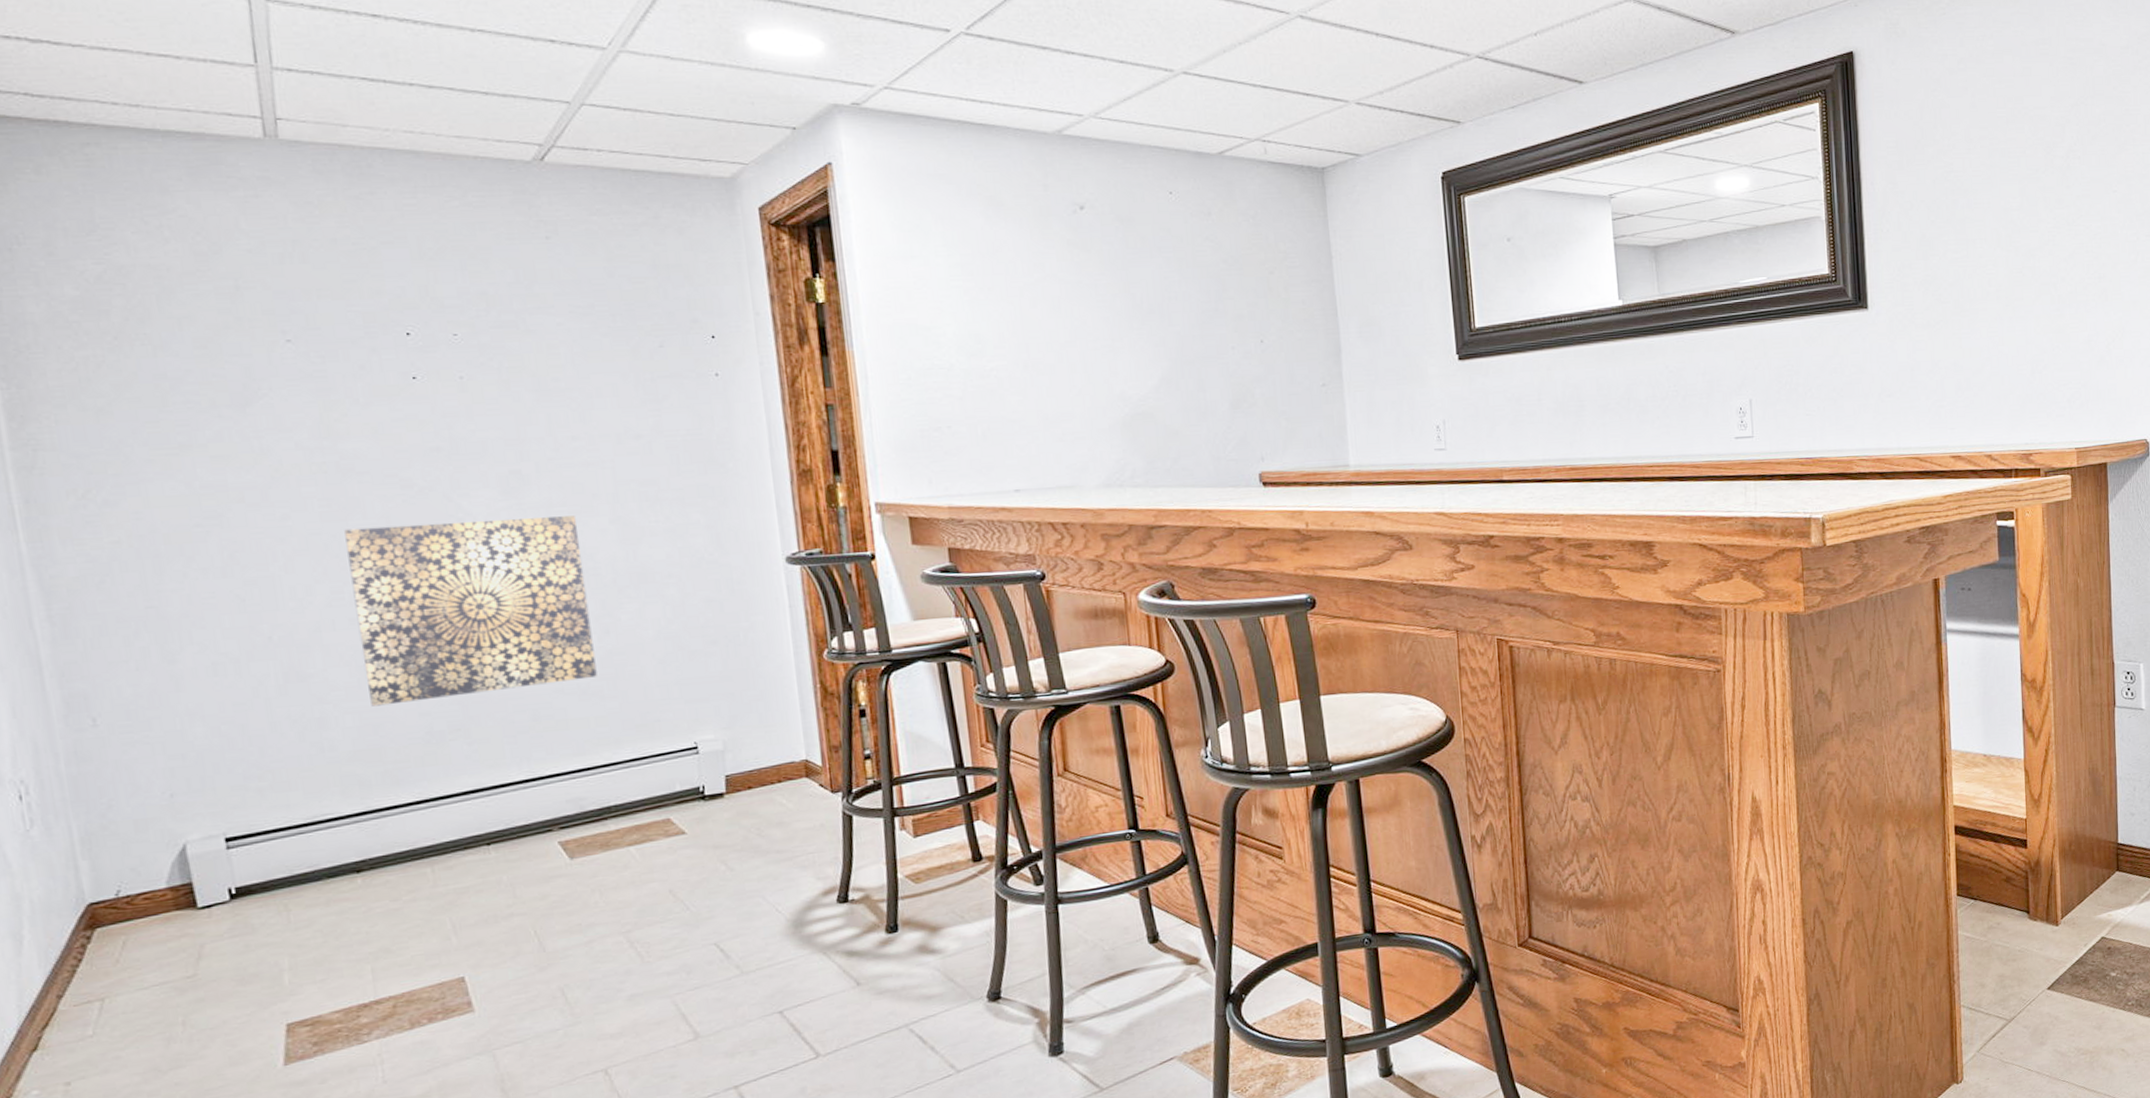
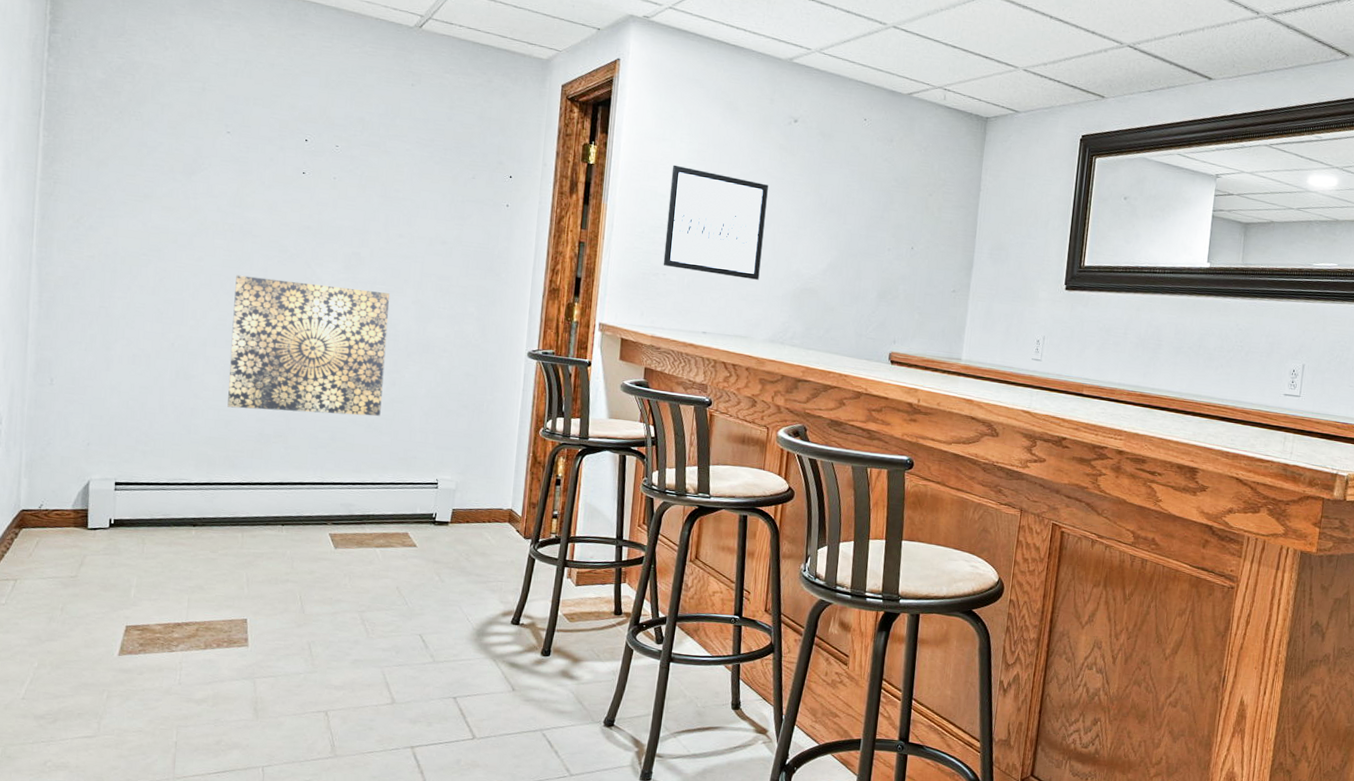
wall art: none [931,286,1075,417] -> present [663,164,768,280]

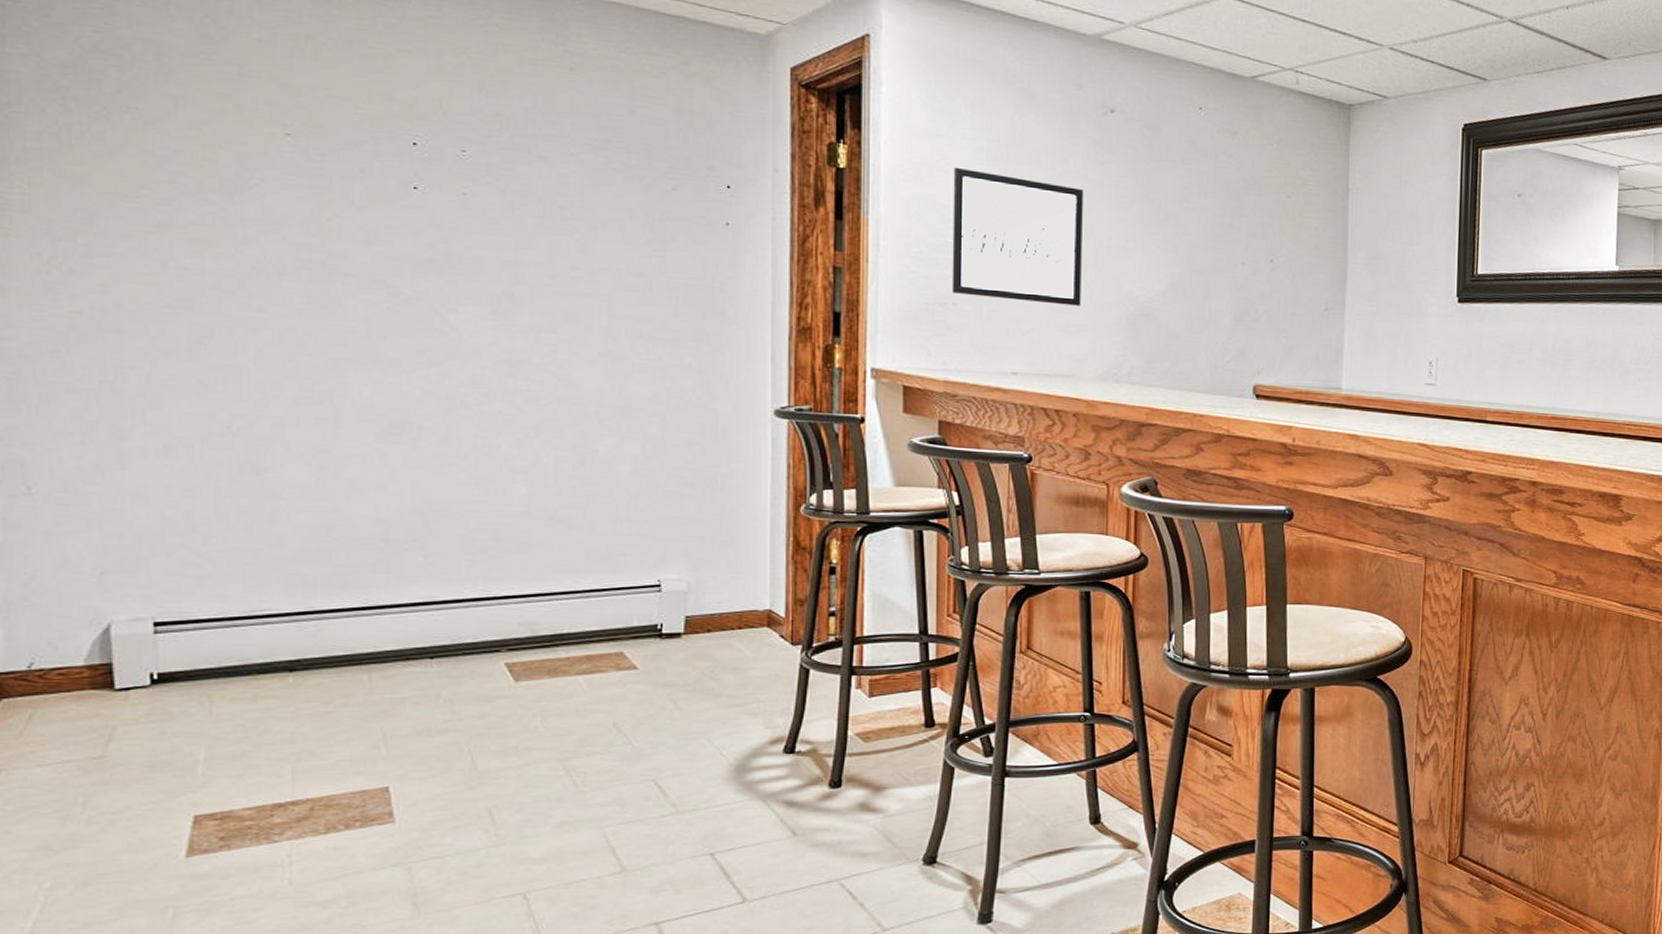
wall art: present [227,275,390,416] -> none [322,328,567,508]

